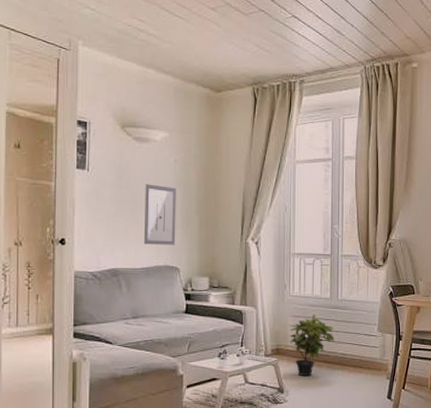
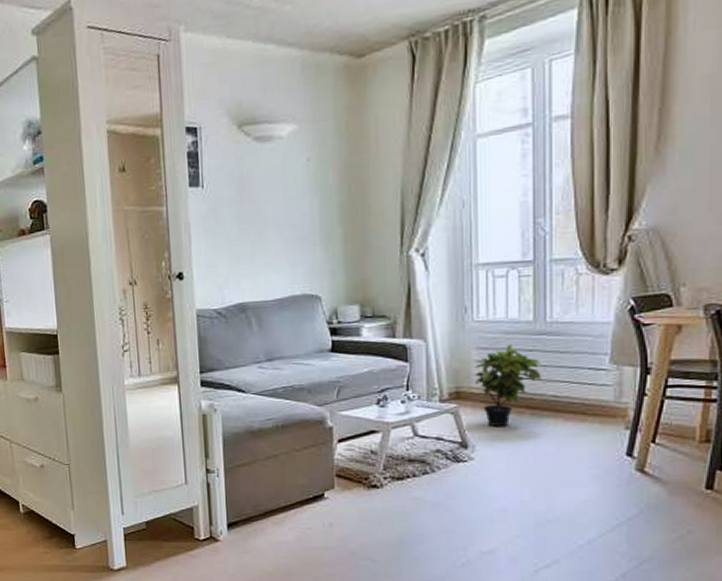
wall art: present [144,184,176,245] -> none [271,193,314,271]

